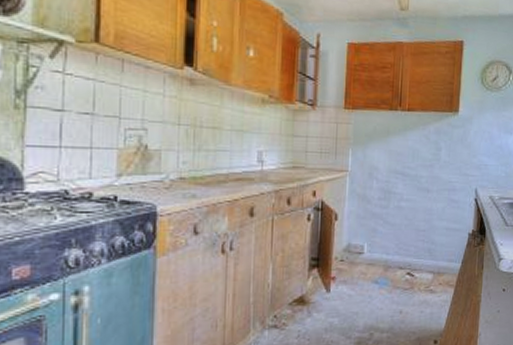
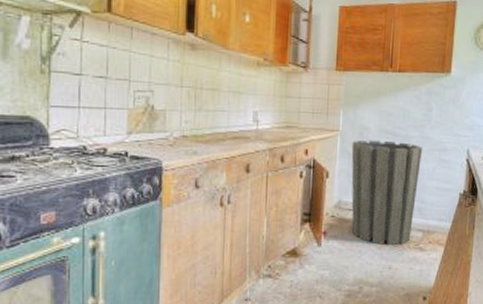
trash can: none [361,180,432,289] -> present [351,140,422,246]

